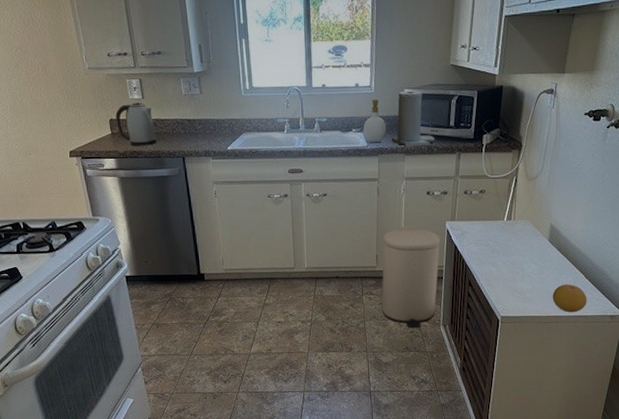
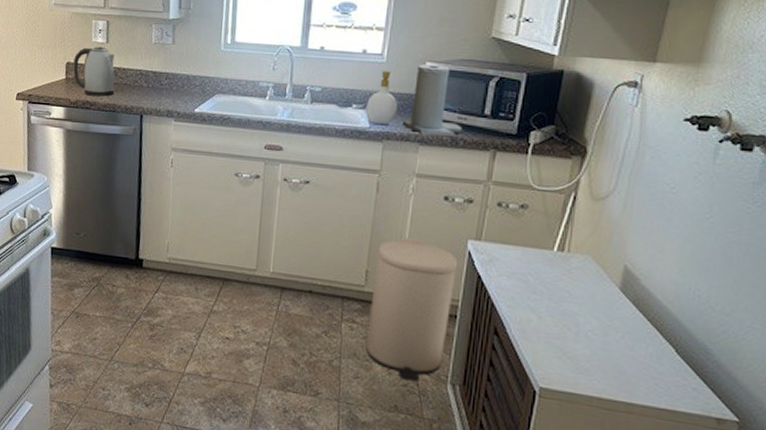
fruit: present [552,284,587,313] -> none [621,357,678,403]

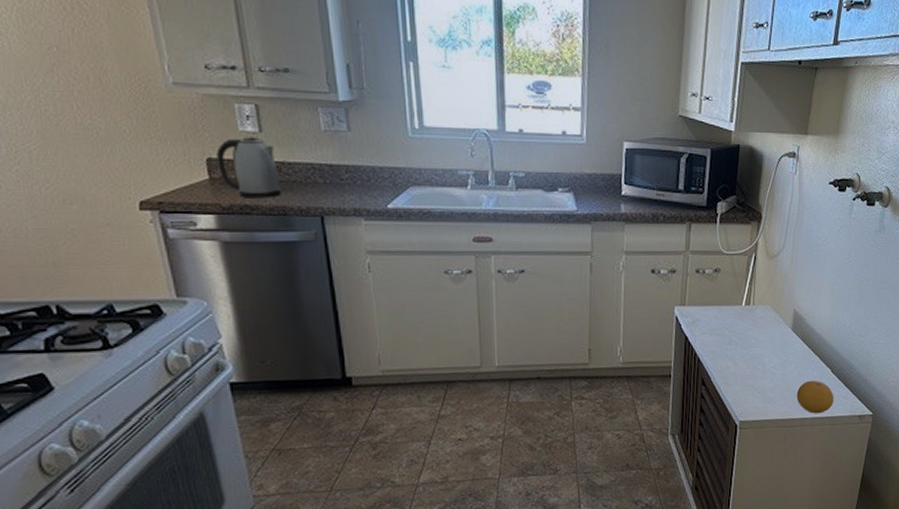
pedal bin: present [365,237,458,382] -> none [595,312,668,441]
soap bottle: present [366,71,398,126] -> none [572,152,602,207]
paper towel: present [402,64,462,138] -> none [607,144,661,214]
fruit: none [621,357,678,403] -> present [796,380,834,414]

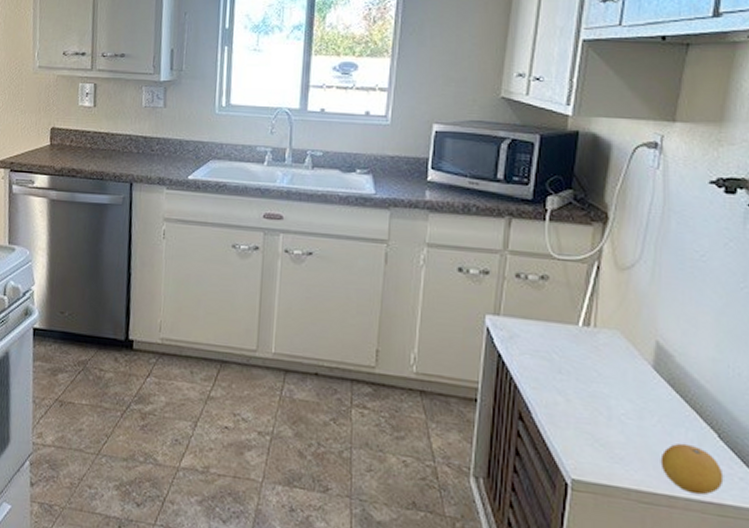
kettle: present [216,137,282,198] -> none [58,110,103,164]

